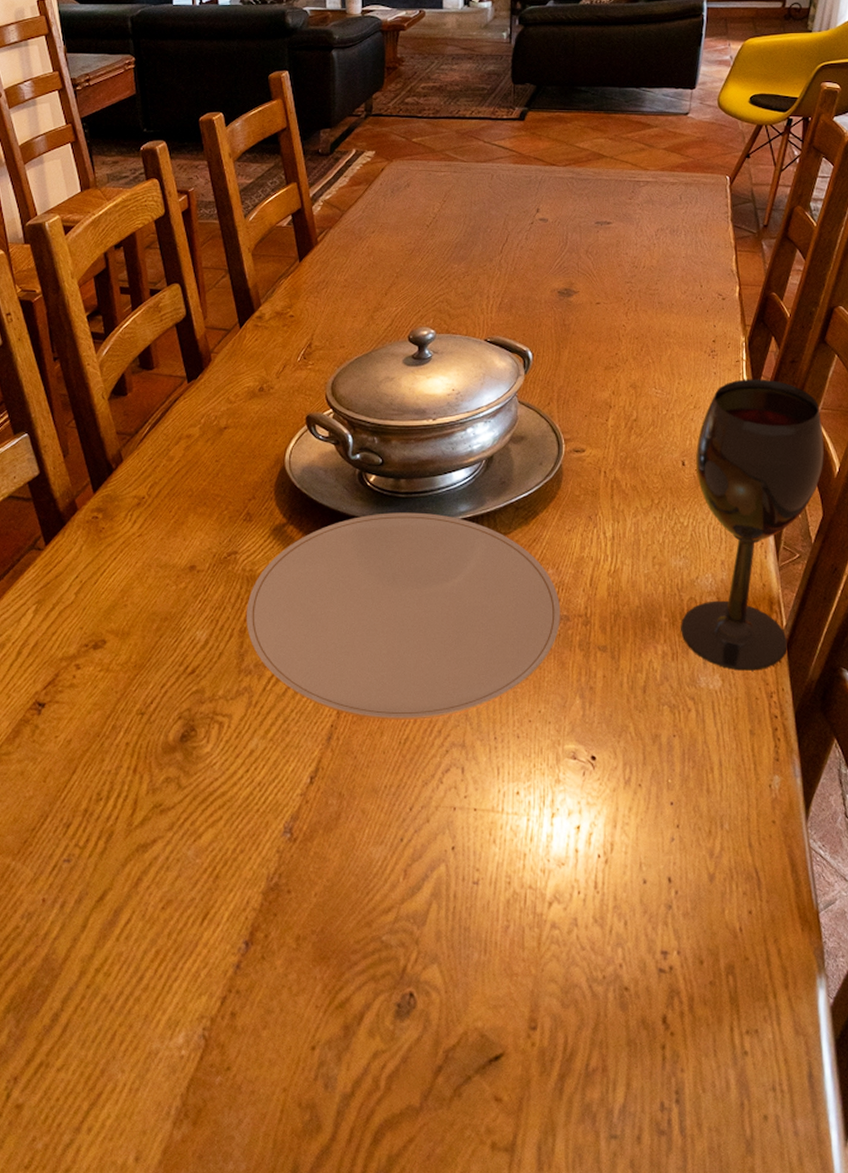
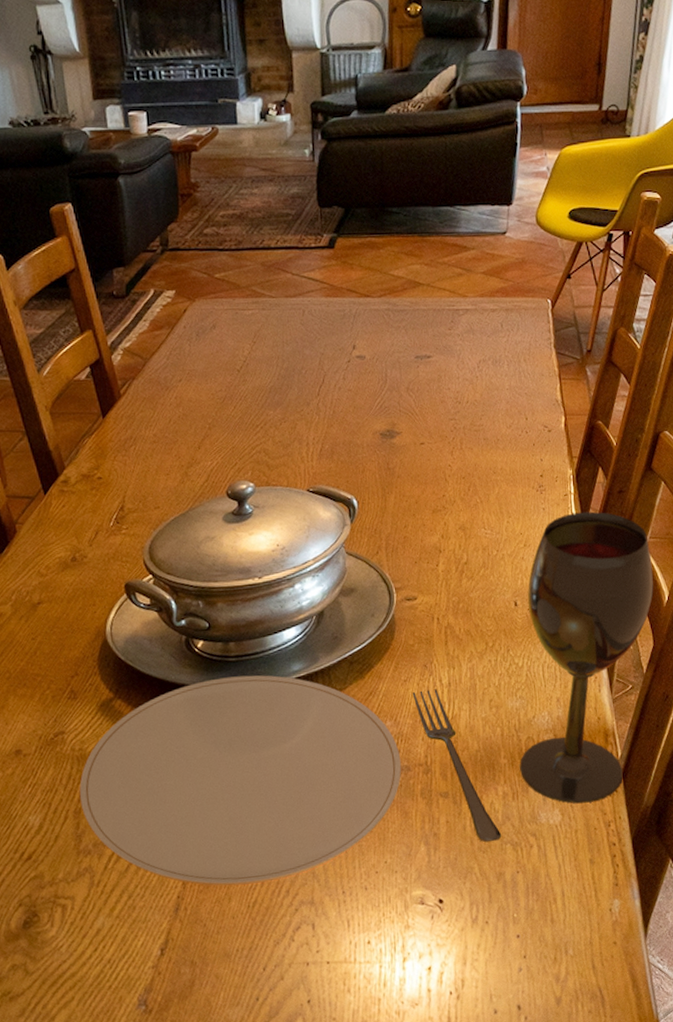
fork: none [576,541,659,702] -> present [412,689,502,843]

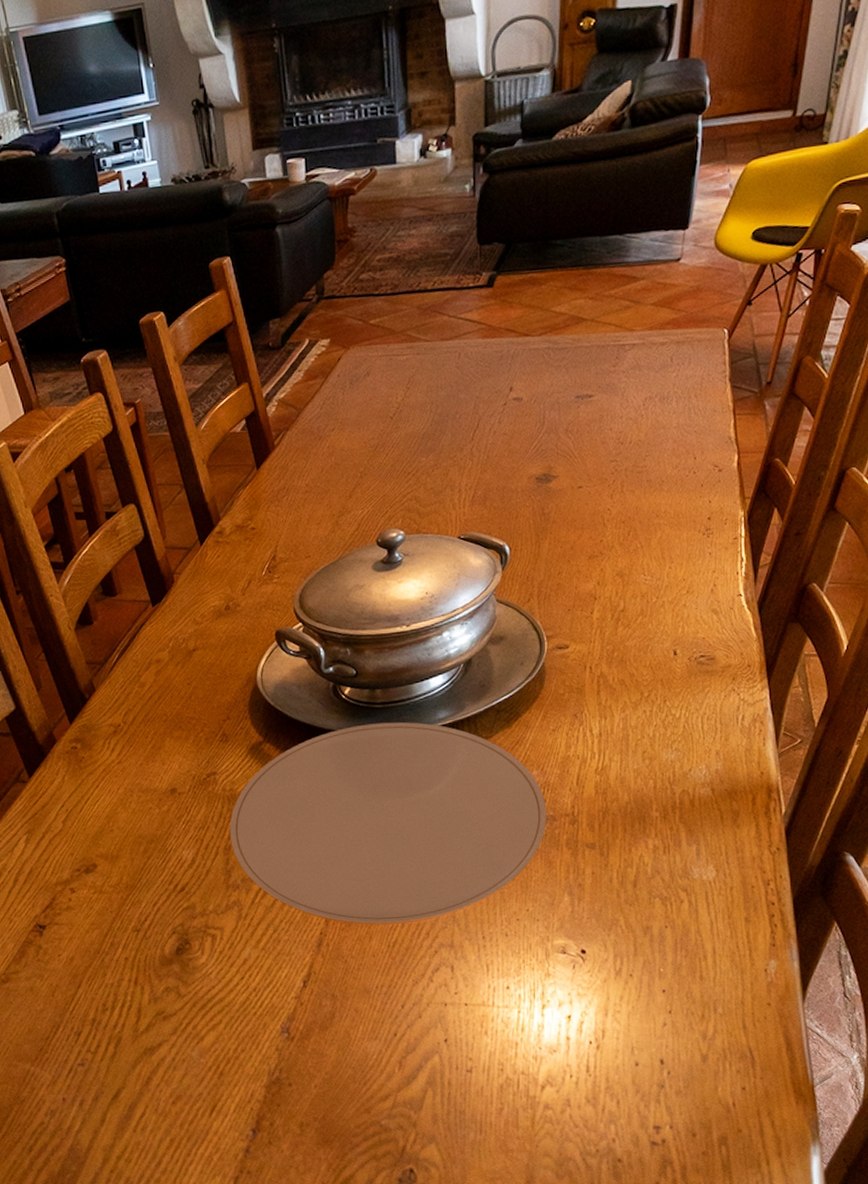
fork: present [412,689,502,843] -> none [561,739,650,896]
wine glass: present [520,511,654,804] -> none [673,555,830,861]

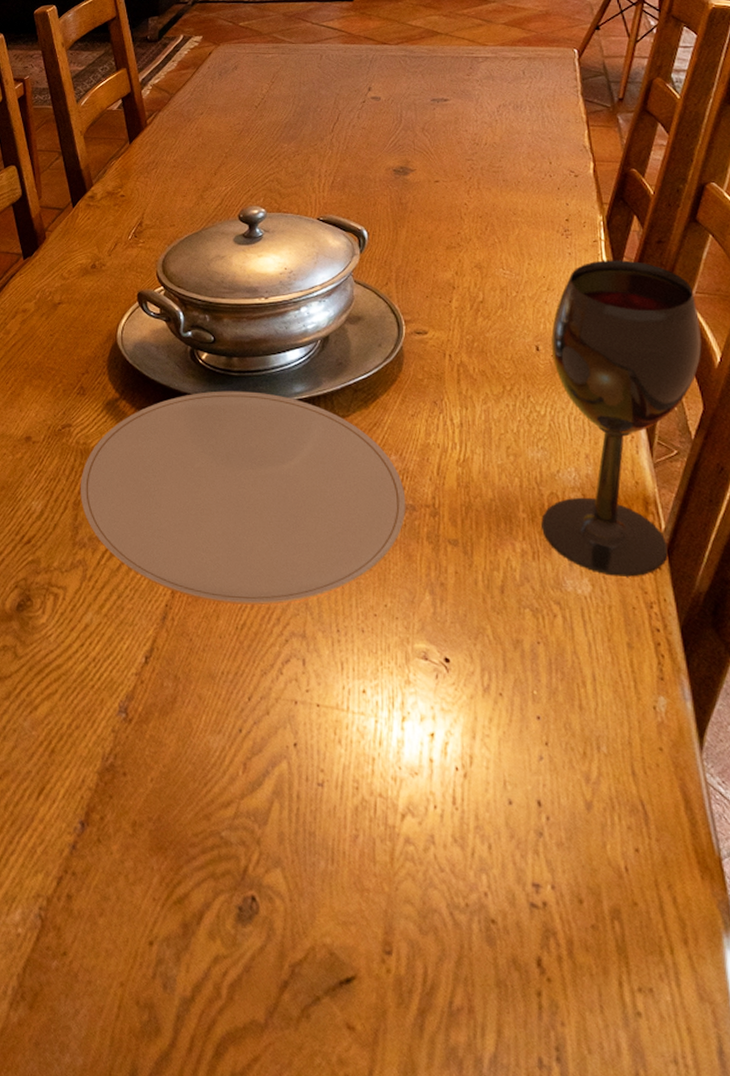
wine glass: none [673,555,830,861] -> present [541,260,702,577]

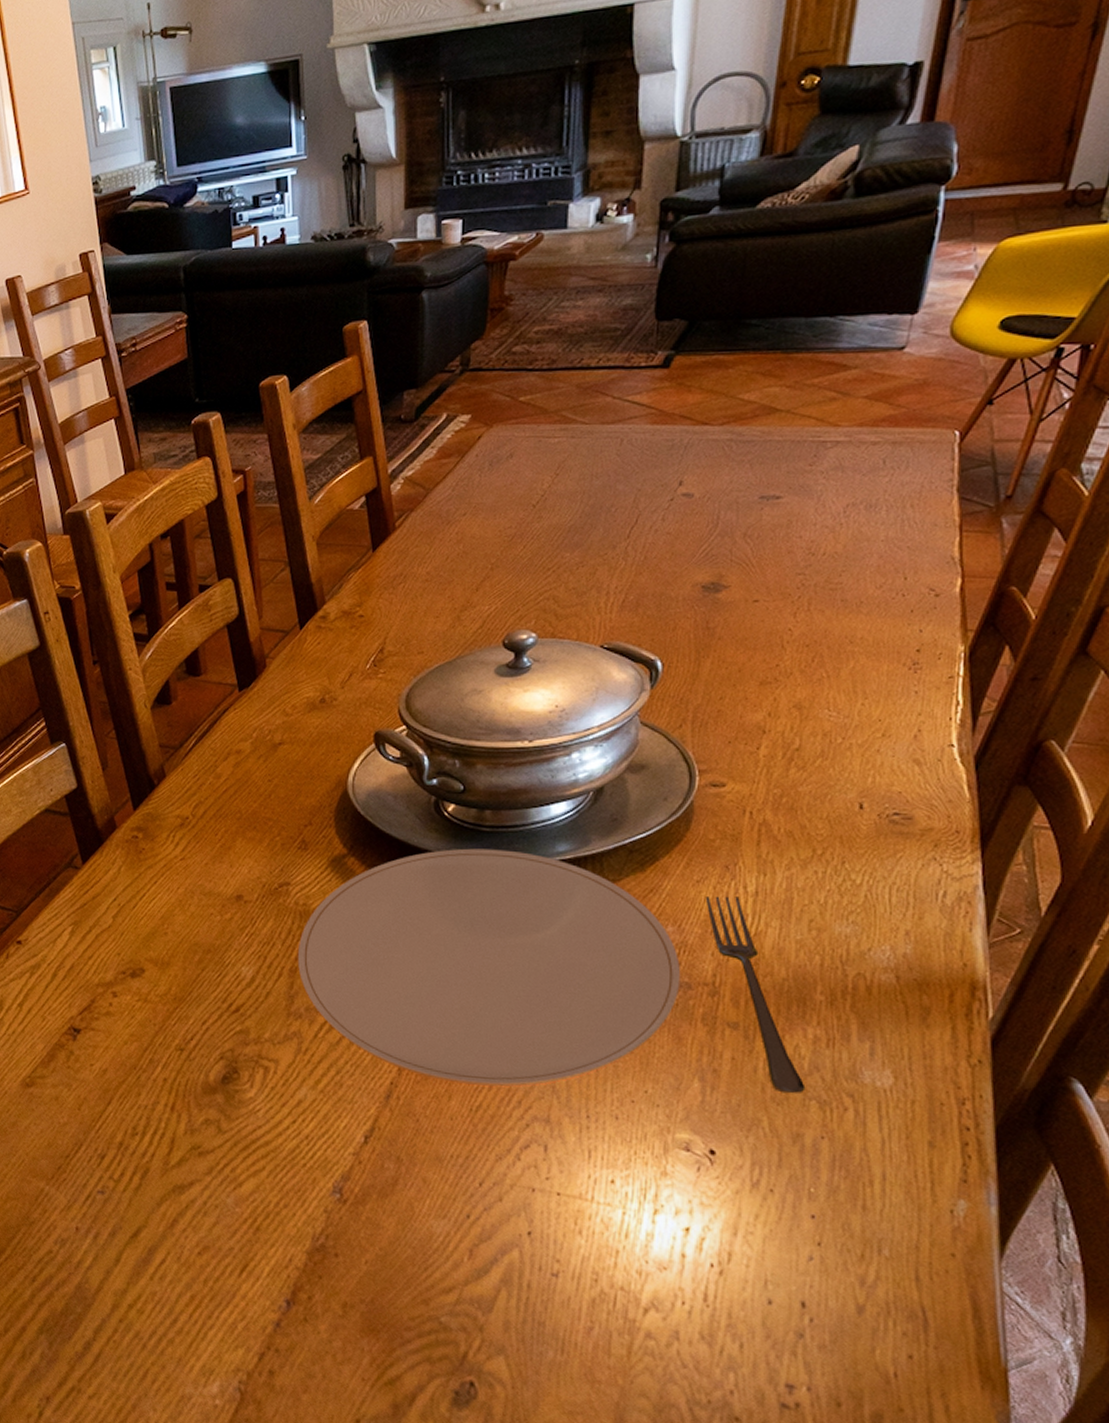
fork: none [420,427,520,603] -> present [705,896,806,1094]
wine glass: present [541,260,702,577] -> none [841,700,1073,1070]

